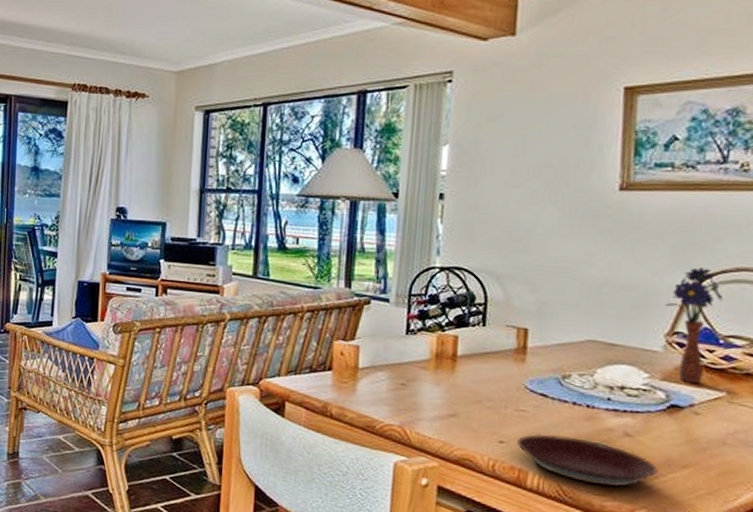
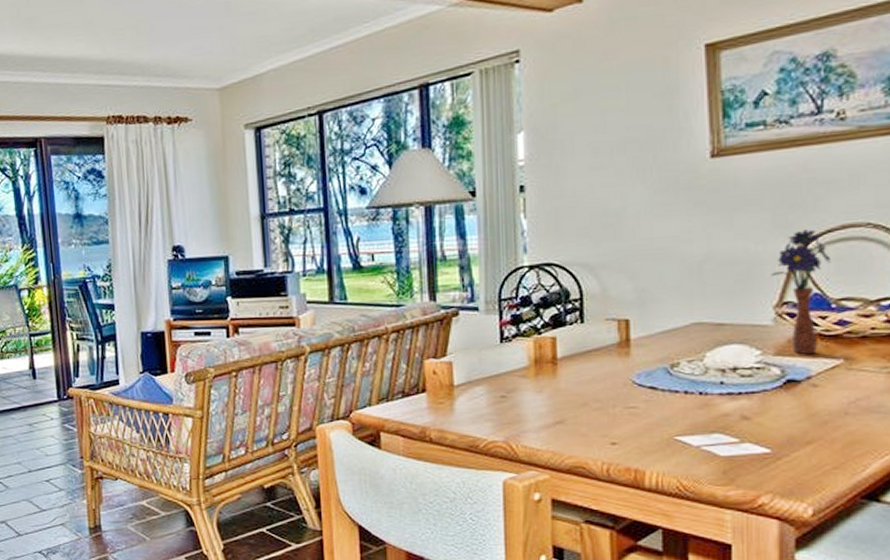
plate: present [516,433,658,488] -> none [629,428,780,475]

